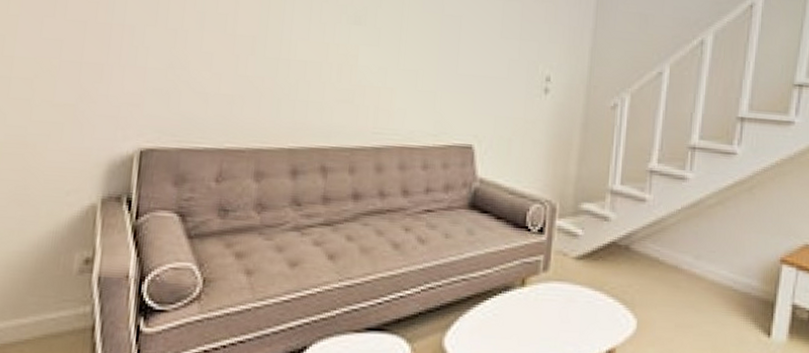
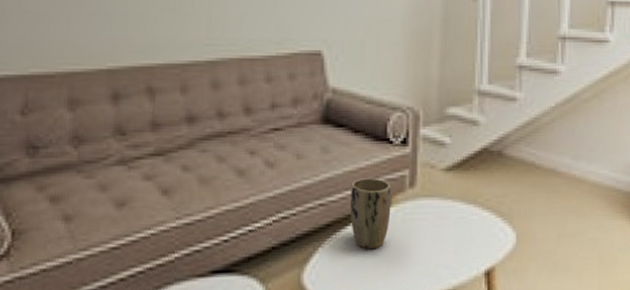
plant pot: none [489,259,527,322] -> present [351,178,391,249]

